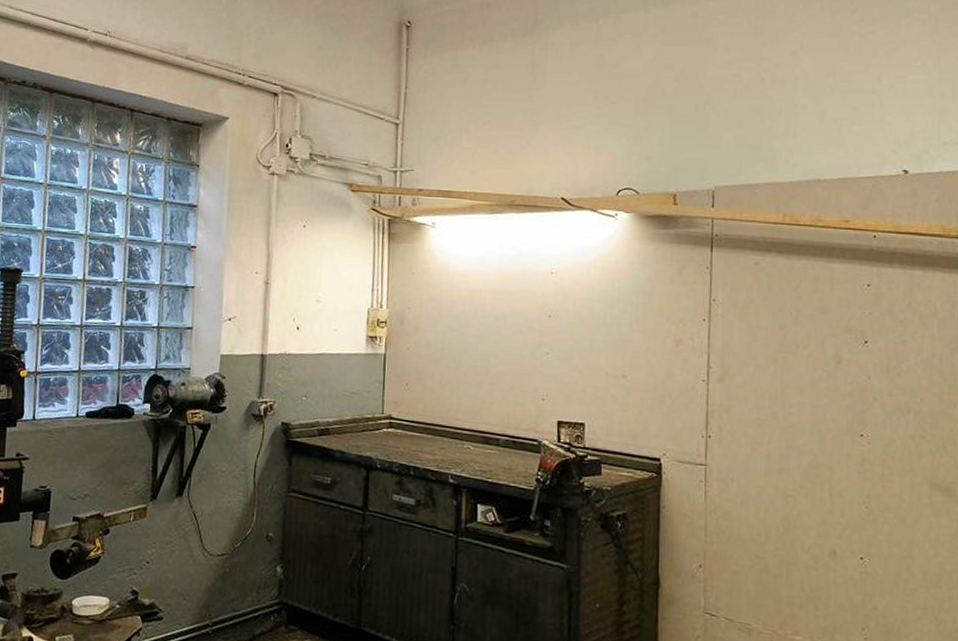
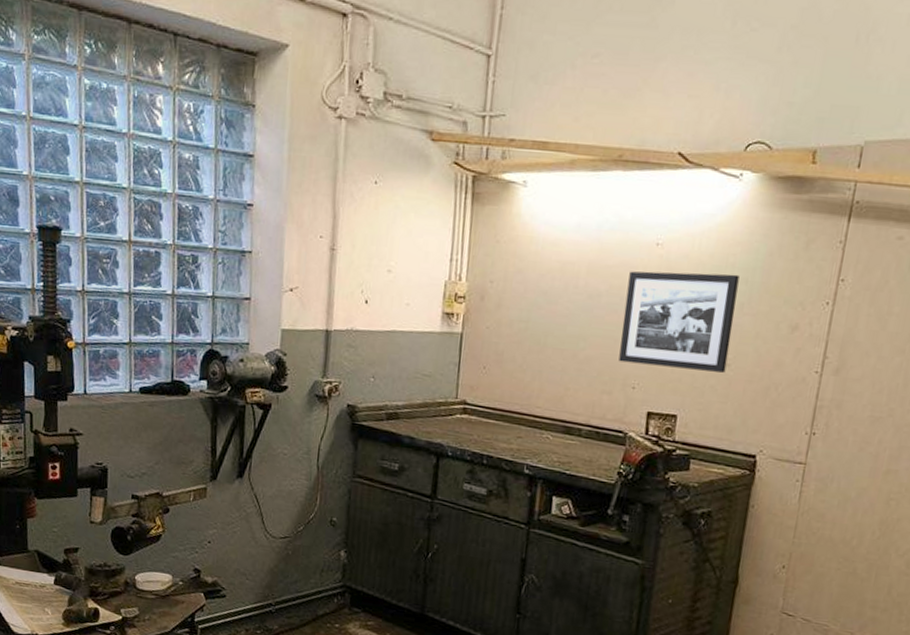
picture frame: none [527,296,626,383] -> present [618,271,740,373]

